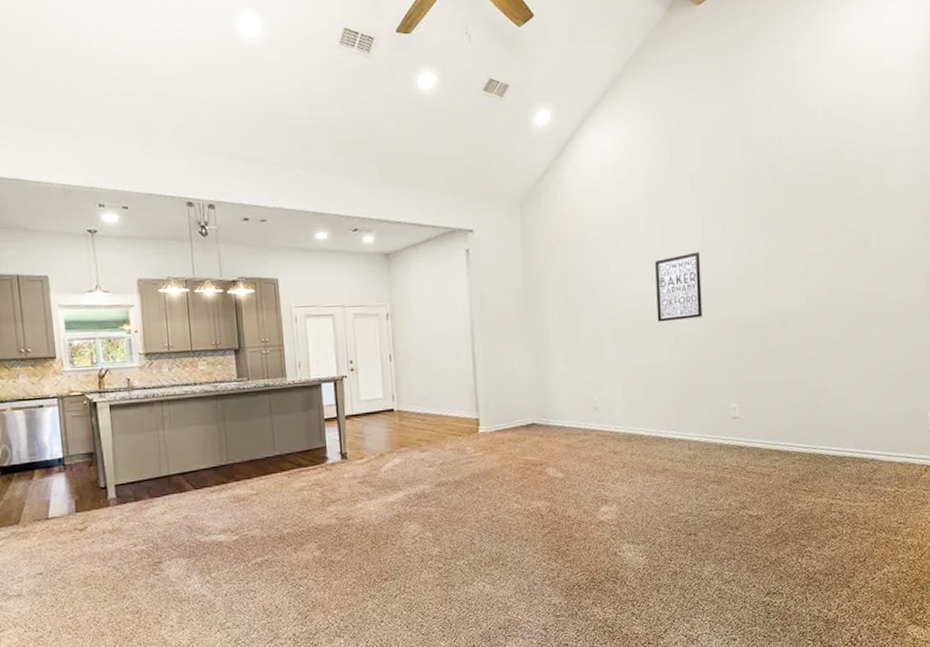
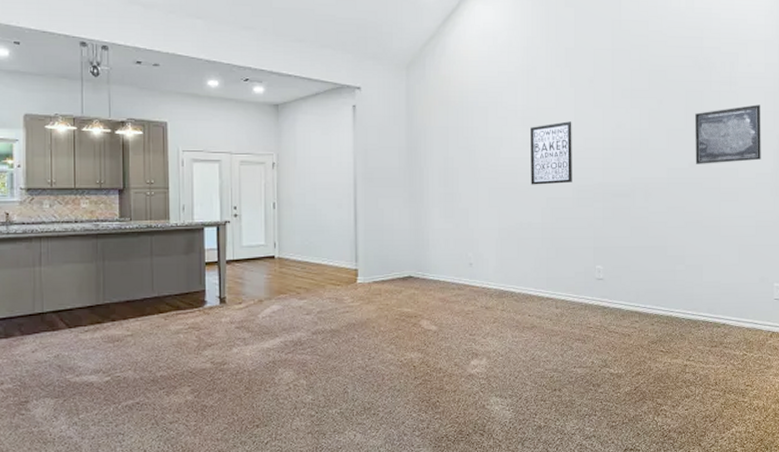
wall art: none [836,220,912,290] -> present [695,104,761,164]

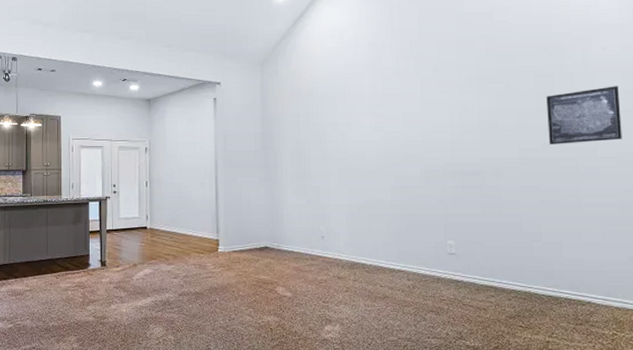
wall art: present [530,121,572,185] -> none [378,107,420,165]

